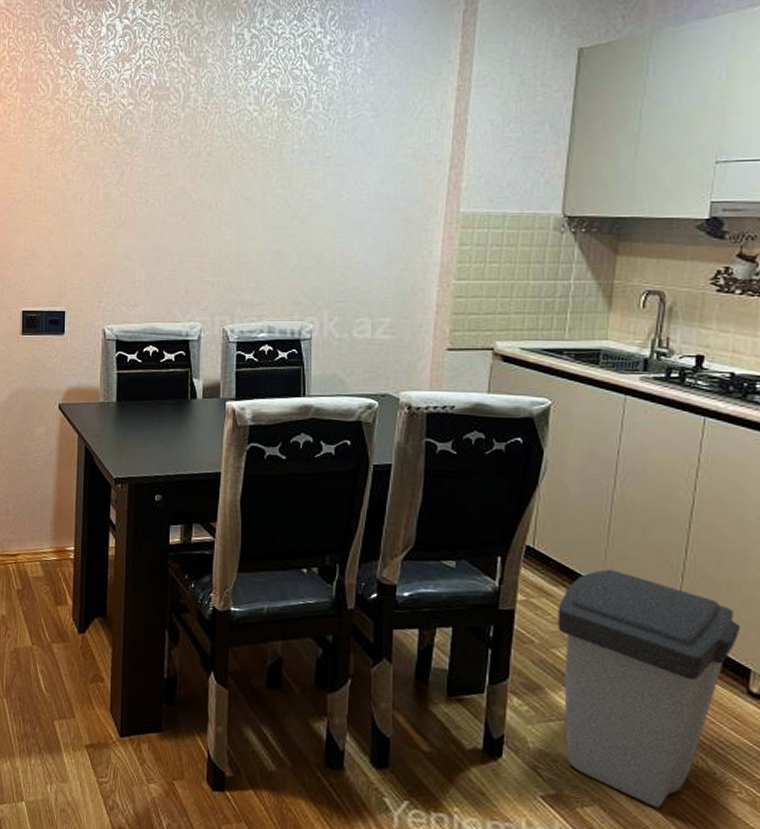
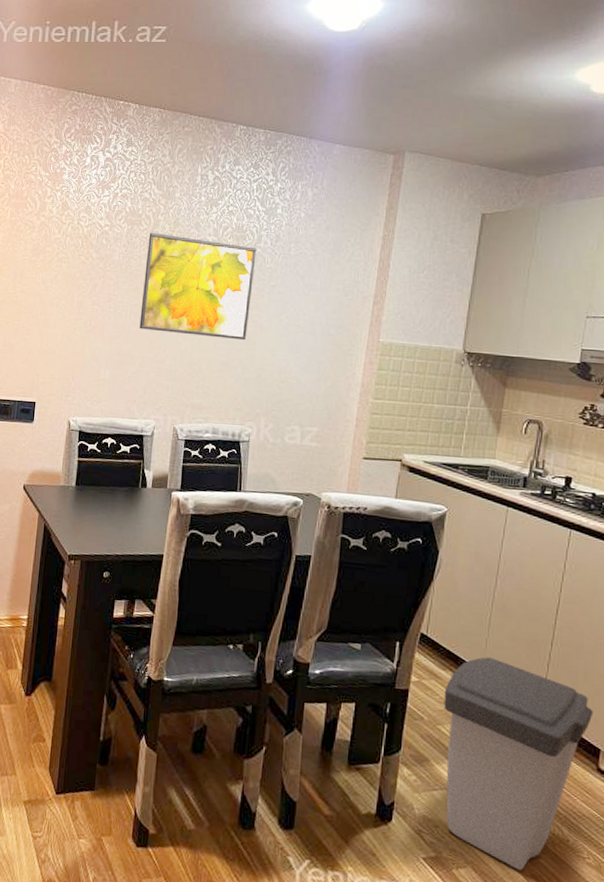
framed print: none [176,107,307,224] -> present [139,232,257,341]

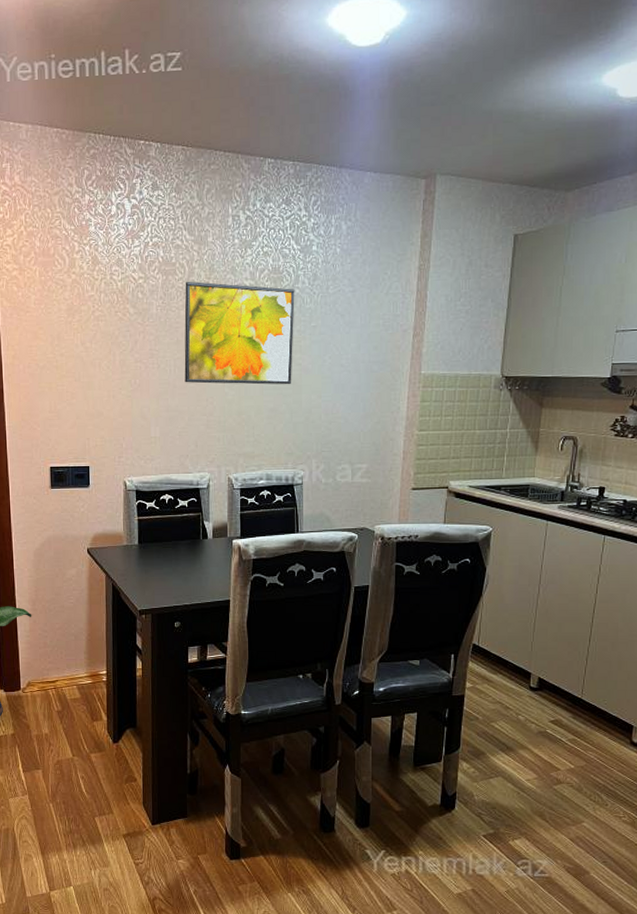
trash can: present [444,657,594,871] -> none [496,658,627,835]

